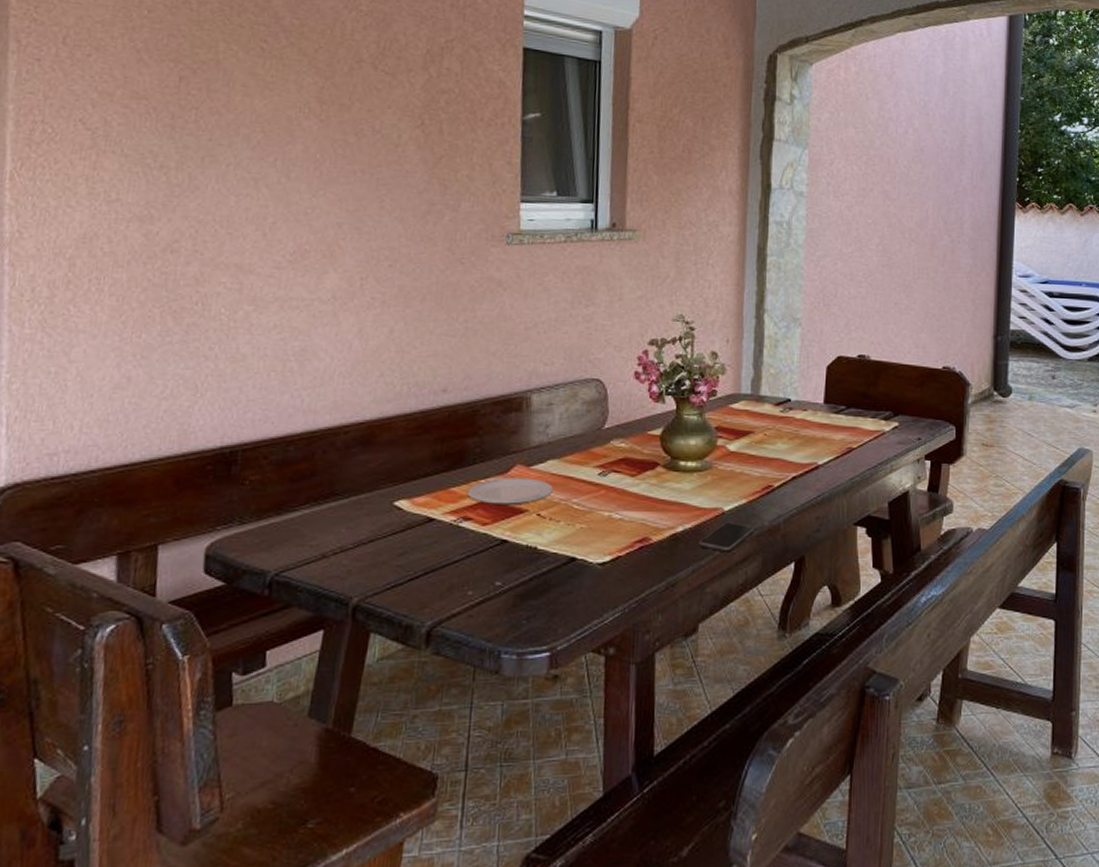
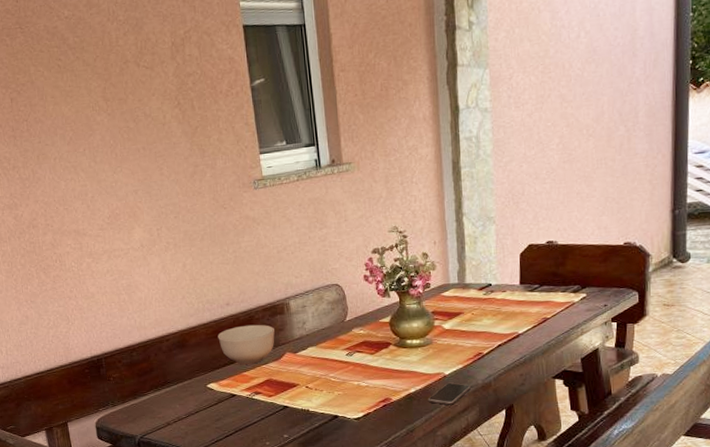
bowl: none [422,421,505,477] -> present [218,324,275,365]
plate: present [467,477,553,506] -> none [255,361,315,383]

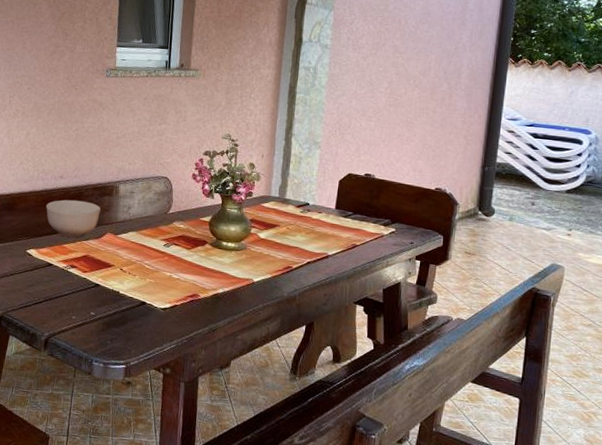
mobile phone: present [427,382,471,405] -> none [233,289,276,312]

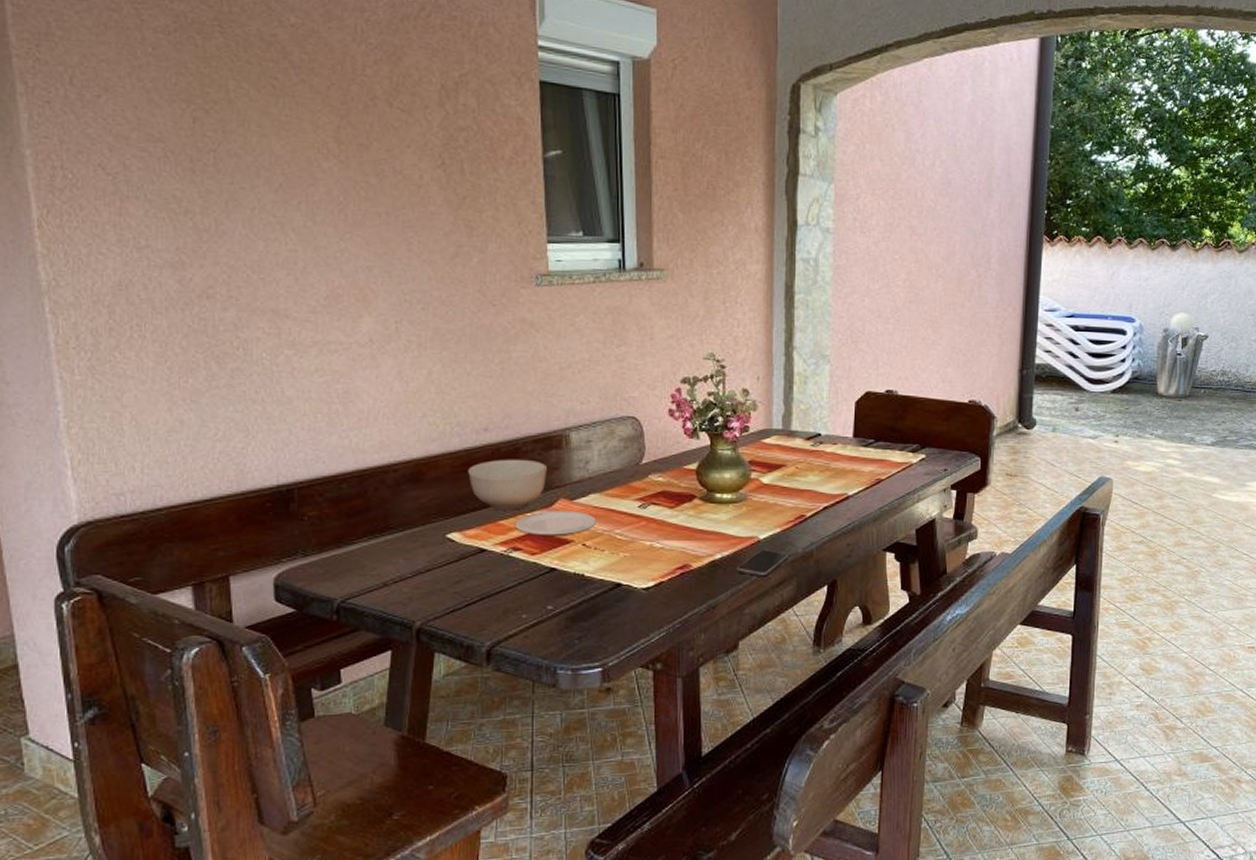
plate: none [74,241,132,261] -> present [515,511,596,537]
mobile phone: none [233,289,276,312] -> present [736,549,788,577]

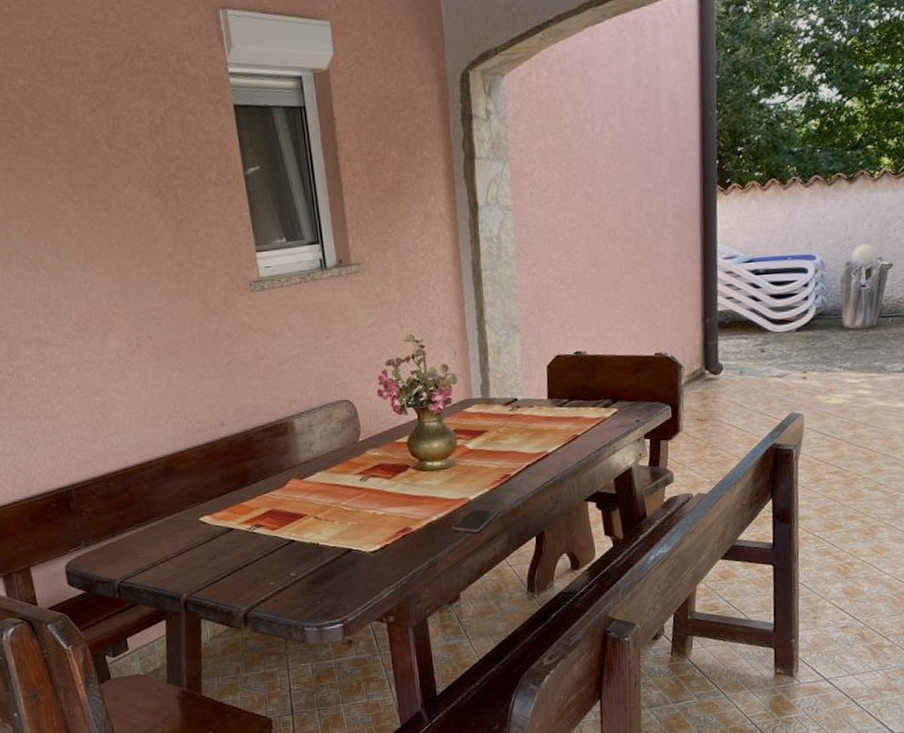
bowl: present [468,459,547,511] -> none [211,446,278,494]
plate: present [515,511,596,537] -> none [256,488,324,514]

